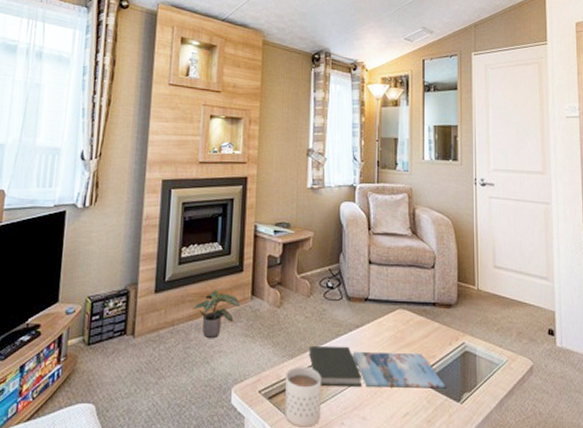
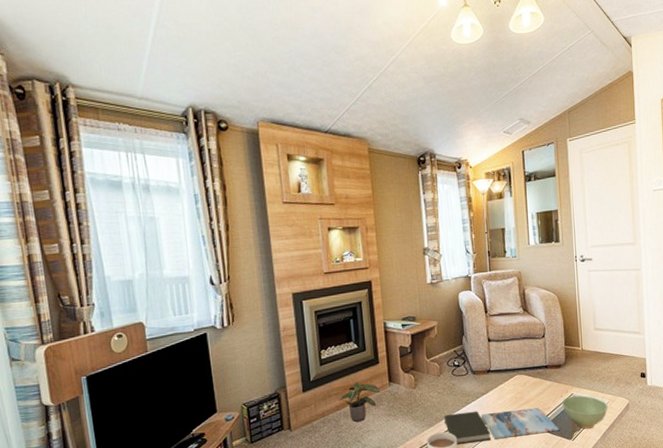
bowl: none [449,345,507,391] -> present [561,395,608,429]

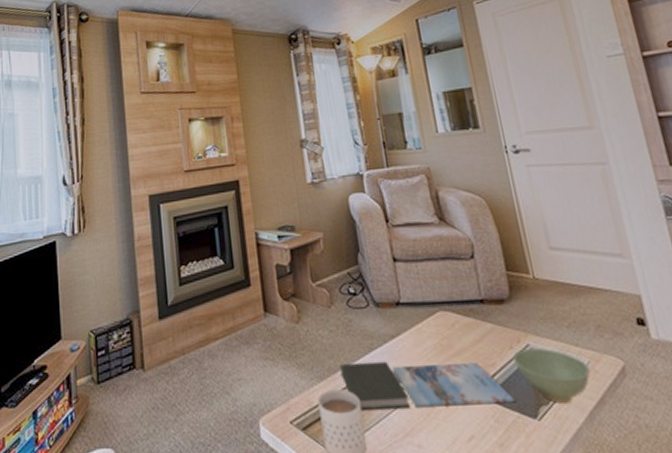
potted plant: present [339,382,381,422] -> none [202,309,254,366]

